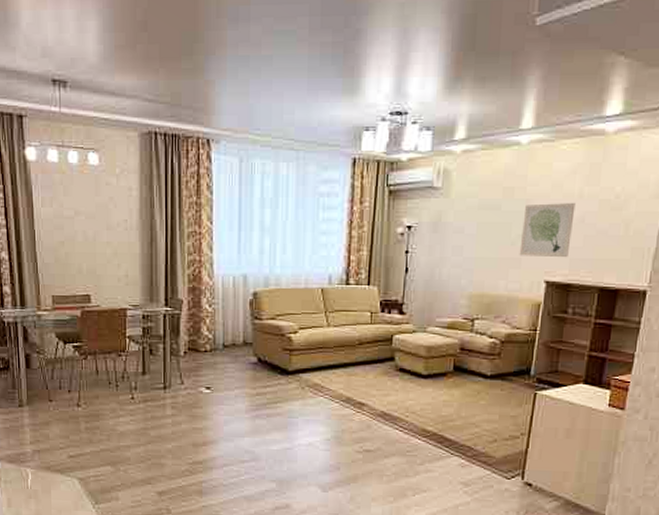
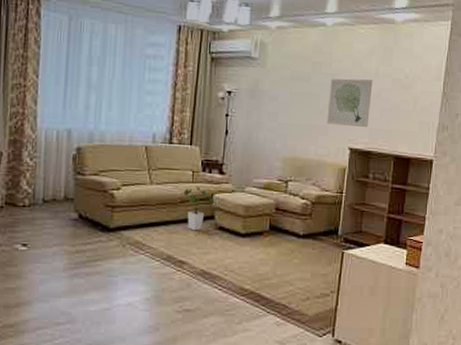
house plant: none [360,328,395,373] -> present [182,186,215,231]

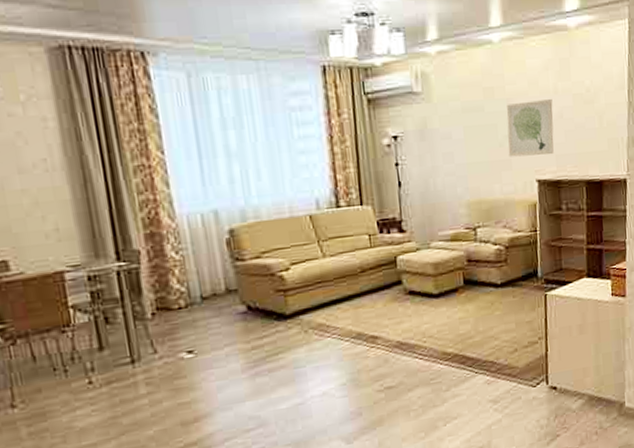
house plant: present [182,186,215,231] -> none [362,251,400,301]

